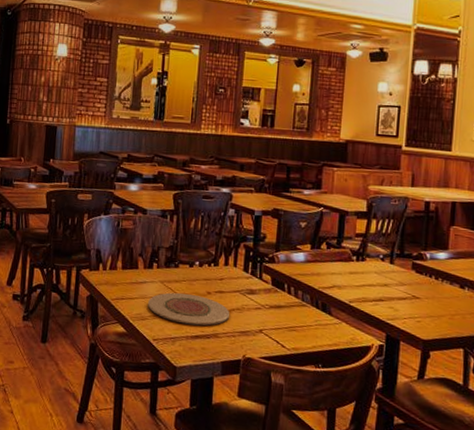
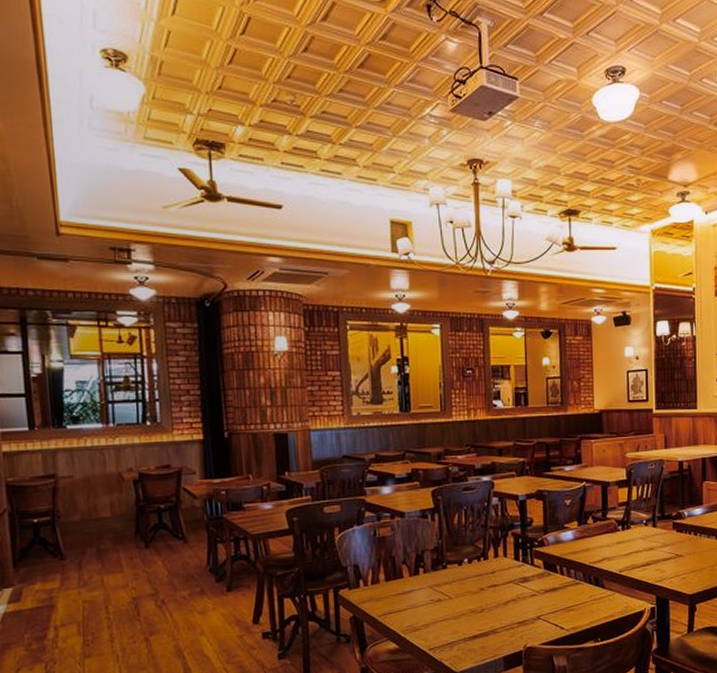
plate: present [148,292,230,326] -> none [419,593,506,627]

